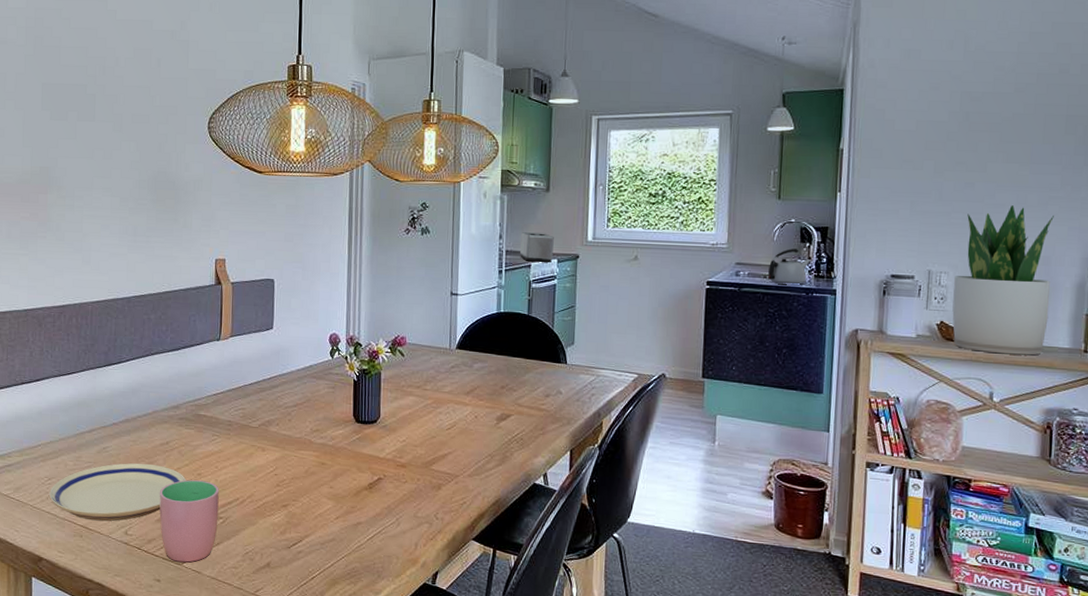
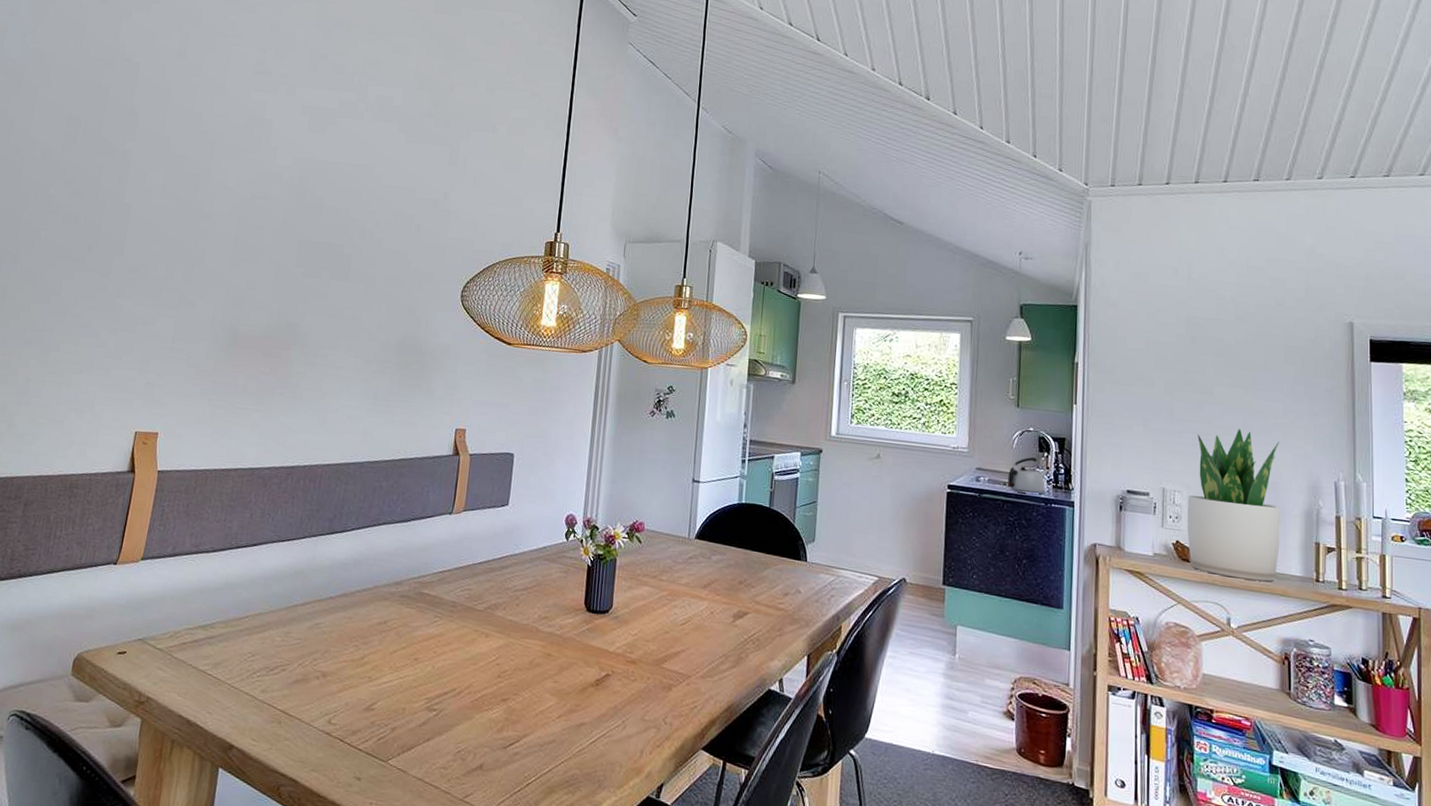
plate: present [49,463,187,522] -> none [250,642,402,707]
cup: present [159,480,219,564] -> none [367,664,436,761]
toaster: present [520,232,554,262] -> none [764,422,798,455]

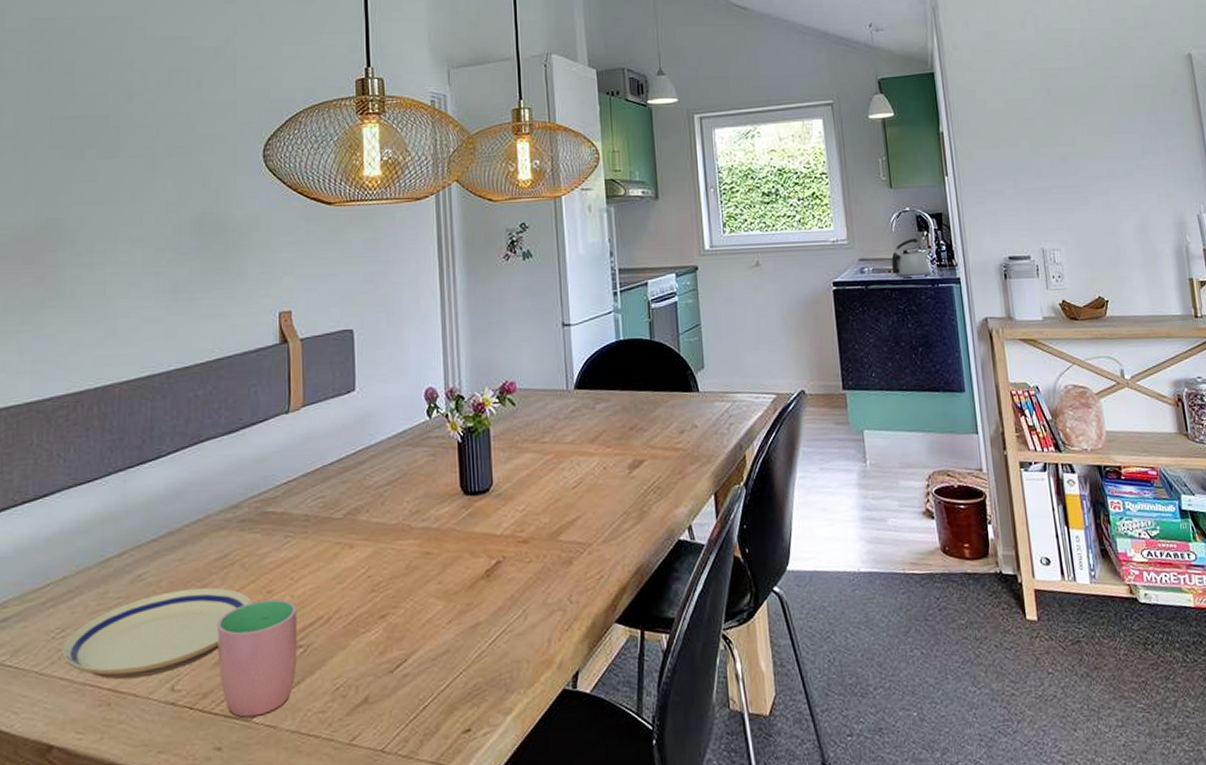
plate: none [250,642,402,707] -> present [63,587,253,680]
cup: none [367,664,436,761] -> present [216,599,297,719]
planter: present [1187,429,1280,582] -> none [1066,176,1159,329]

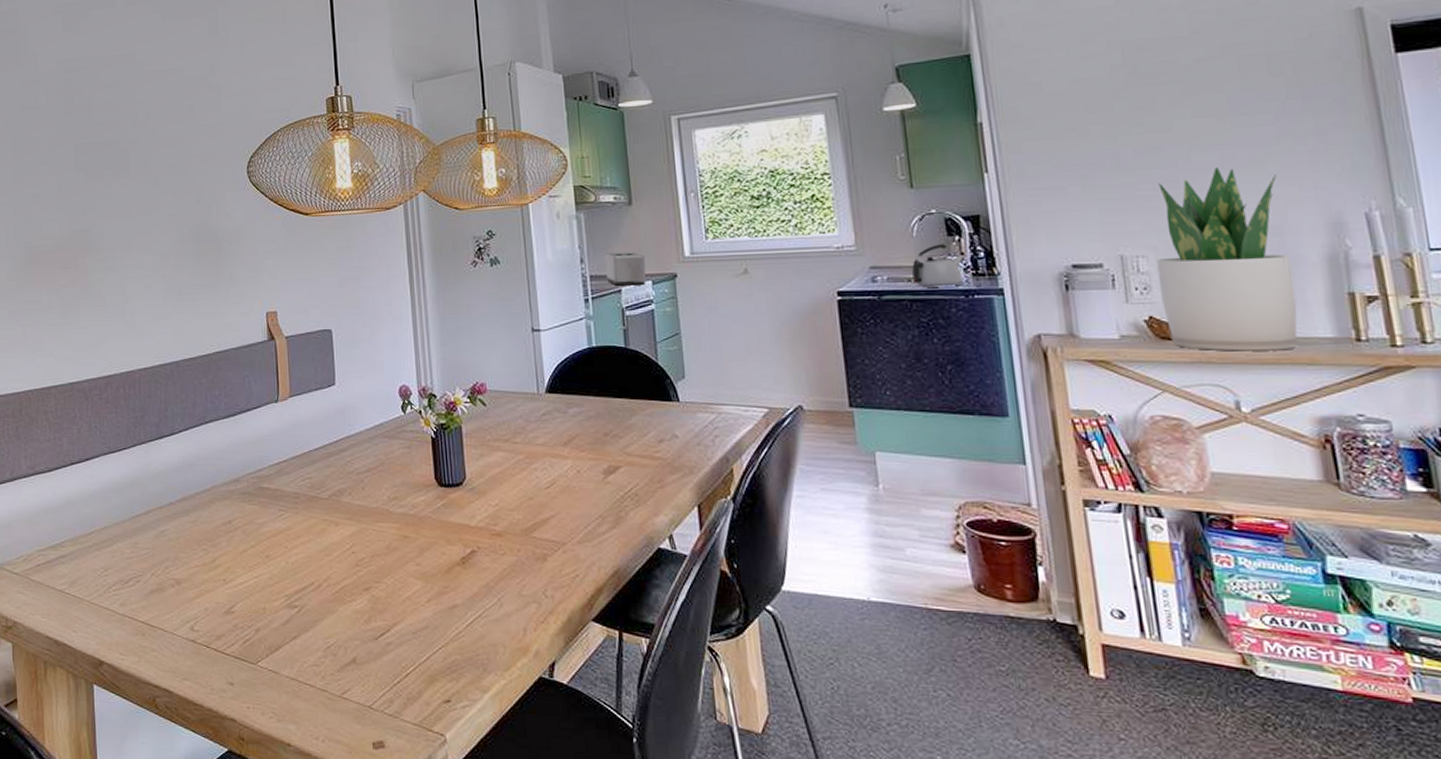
plate: present [63,587,253,680] -> none [107,546,254,616]
cup: present [216,599,297,719] -> none [225,563,293,662]
toaster: none [633,245,671,279] -> present [605,252,646,286]
planter: none [1066,176,1159,329] -> present [1156,168,1298,352]

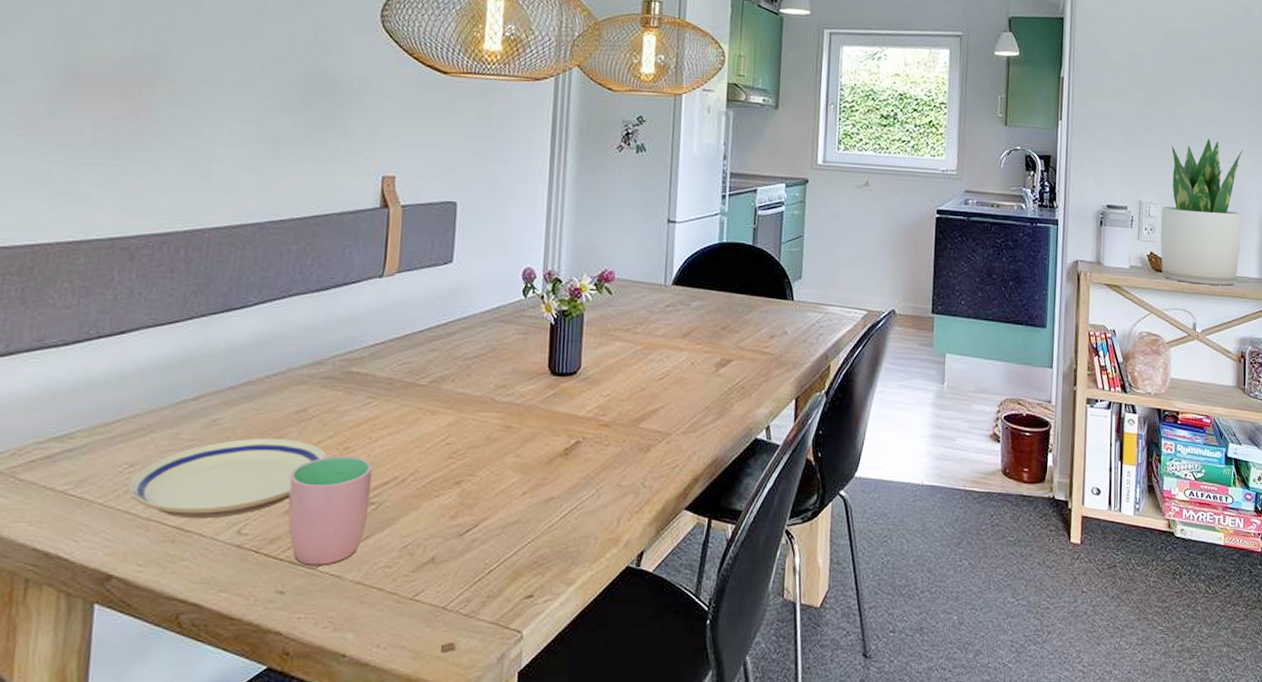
plate: none [107,546,254,616] -> present [129,438,329,519]
cup: none [225,563,293,662] -> present [288,456,373,567]
toaster: present [605,252,646,286] -> none [745,153,783,187]
kettle: present [912,244,964,289] -> none [995,177,1035,215]

